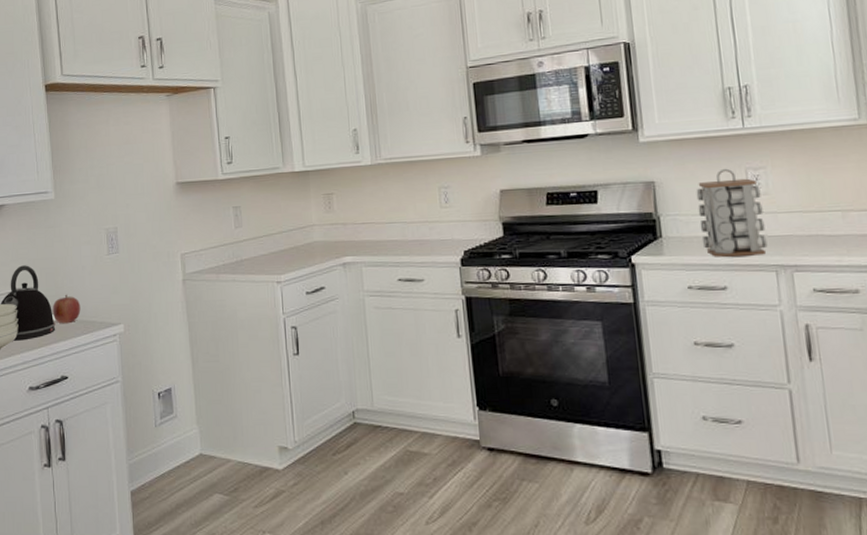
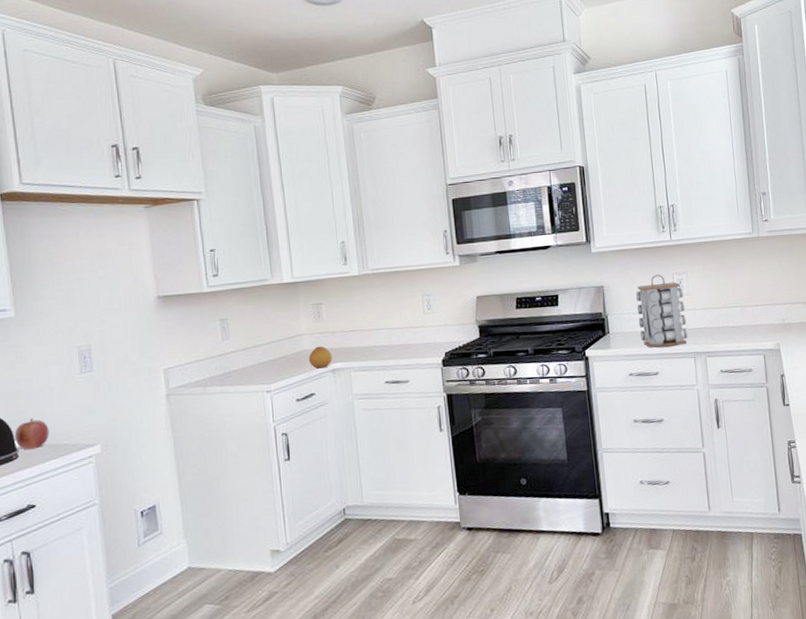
fruit: none [318,238,343,262] -> present [308,346,333,369]

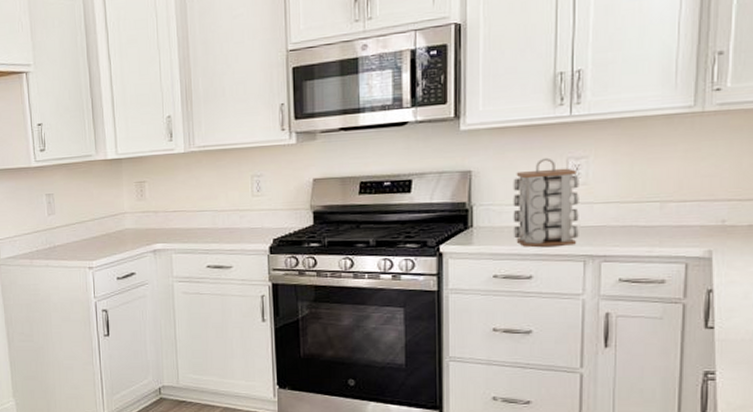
fruit: present [308,346,333,369] -> none [129,225,154,248]

